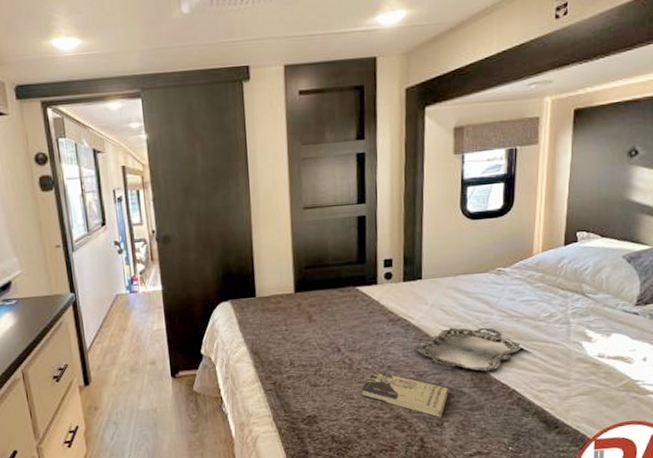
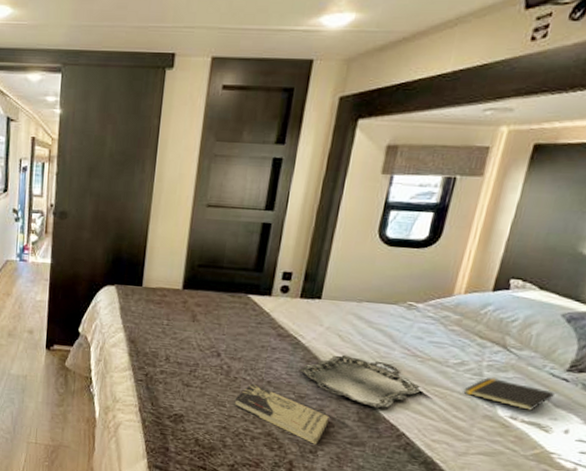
notepad: none [557,323,629,347] -> present [463,377,555,411]

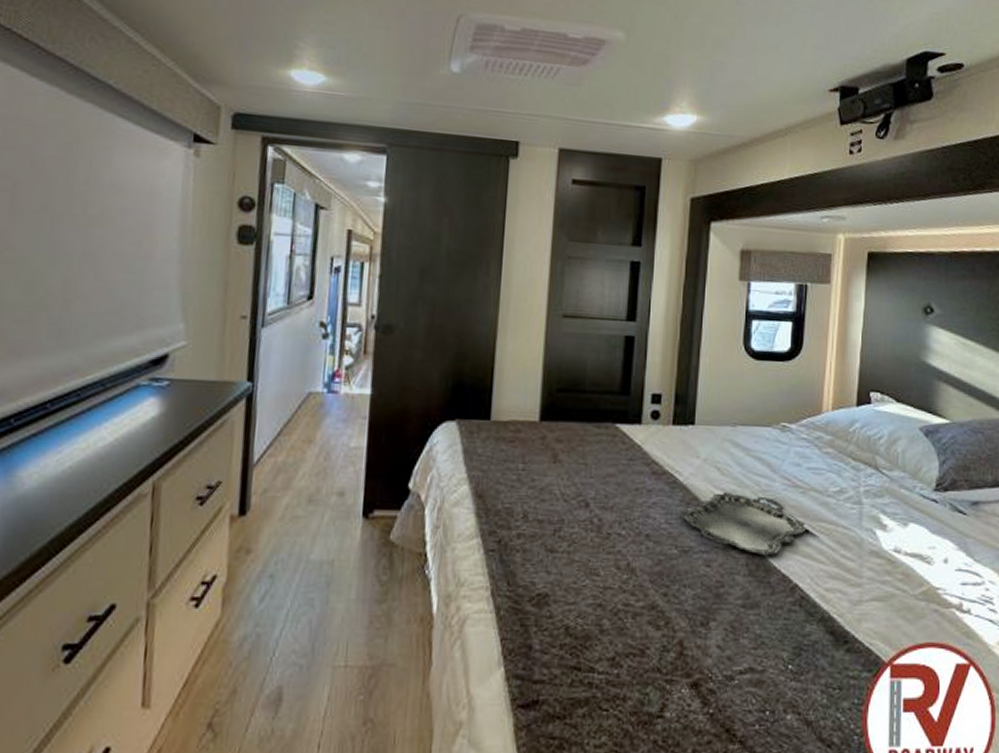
book: present [234,384,329,445] -> none [609,540,718,613]
notepad: present [463,377,555,411] -> none [847,504,928,540]

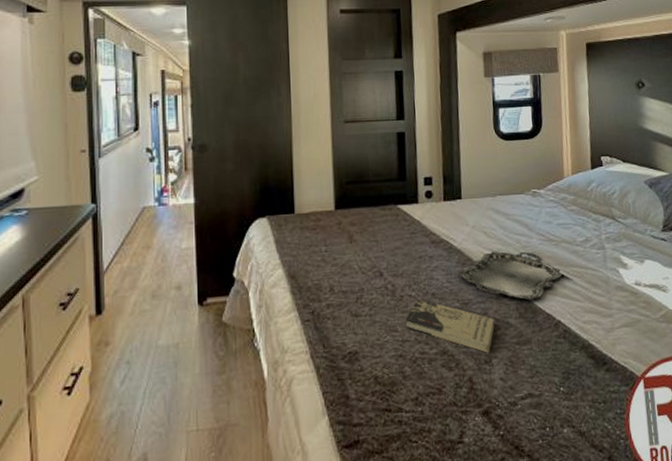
book: none [609,540,718,613] -> present [405,299,495,353]

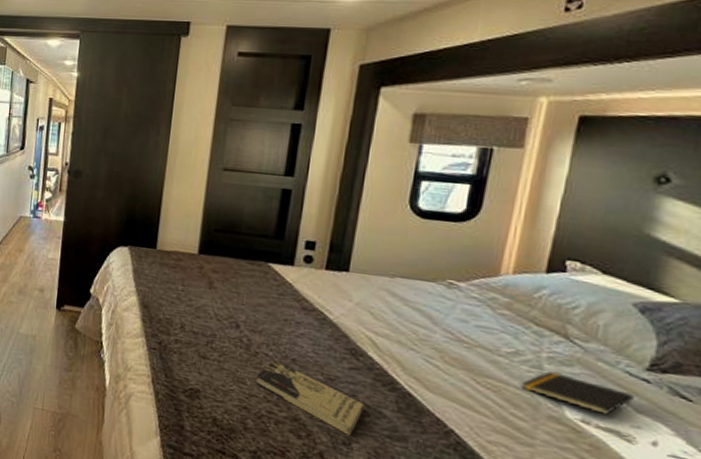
serving tray: present [457,251,562,301] -> none [327,334,470,399]
notepad: none [594,248,660,275] -> present [521,371,634,415]

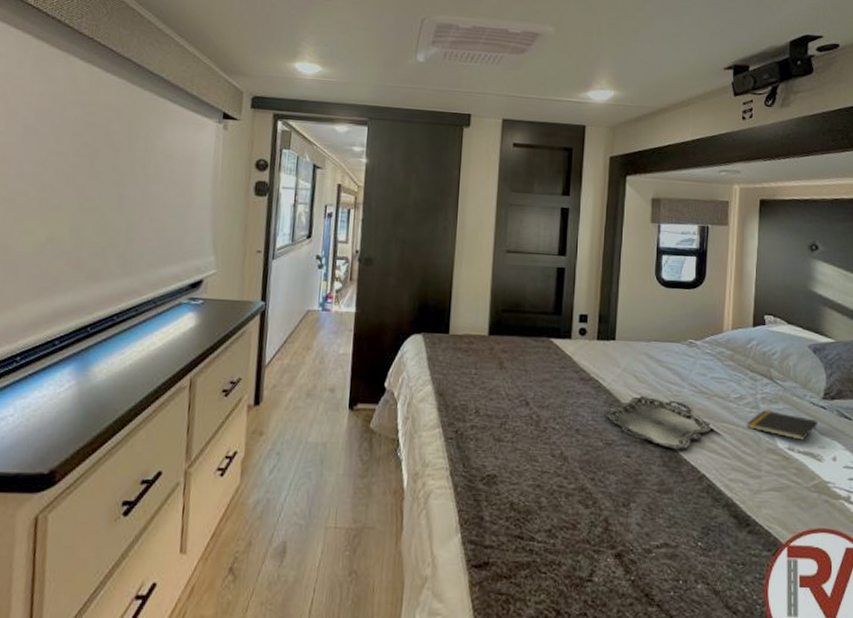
book: present [255,360,364,436] -> none [546,433,636,496]
serving tray: none [327,334,470,399] -> present [603,395,712,450]

